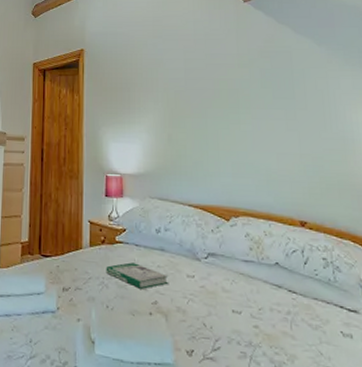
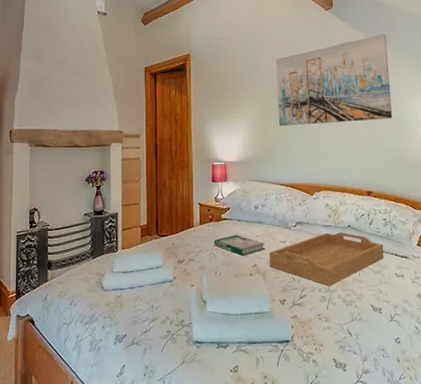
serving tray: none [174,269,325,339] -> present [269,232,384,286]
wall art: none [184,29,331,136] -> present [276,33,392,126]

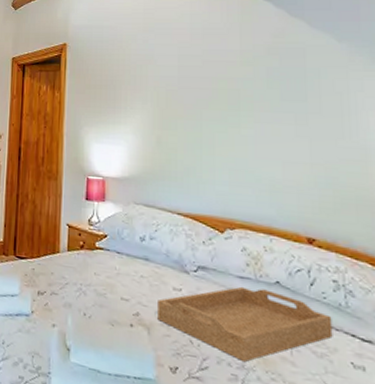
book: present [214,235,266,256] -> none [84,270,153,299]
wall art: present [276,33,392,126] -> none [177,23,350,141]

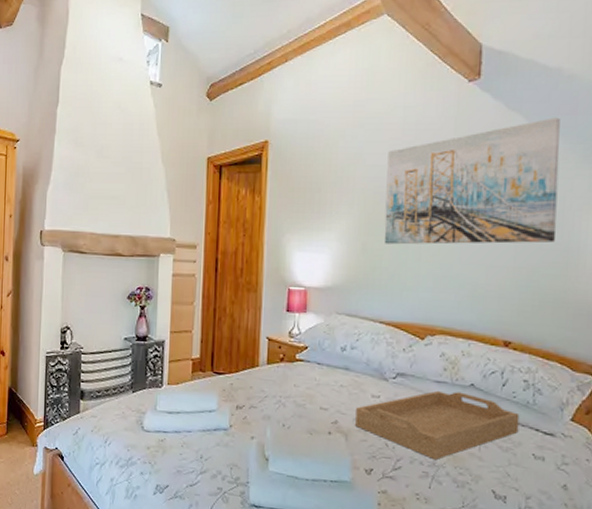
wall art: none [177,23,350,141] -> present [384,117,560,245]

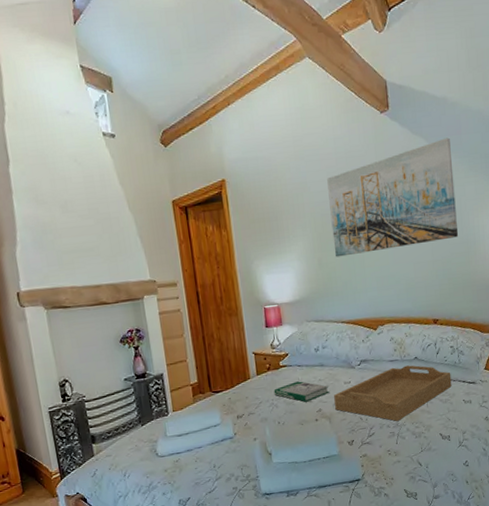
book: none [283,381,352,409] -> present [273,381,330,402]

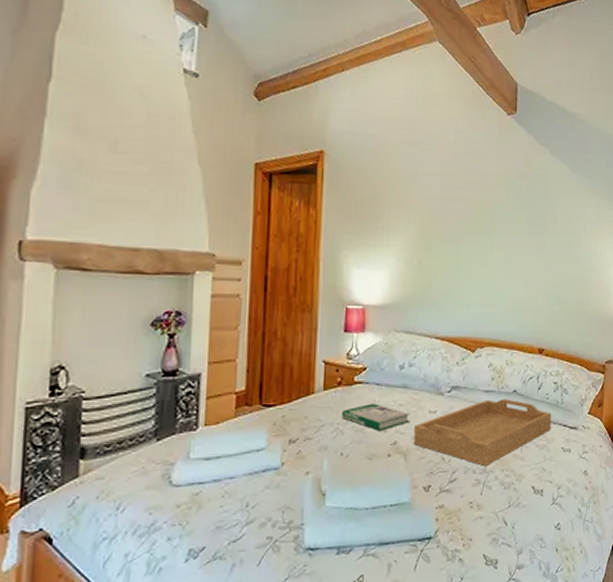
wall art: present [327,137,458,257] -> none [438,153,576,262]

